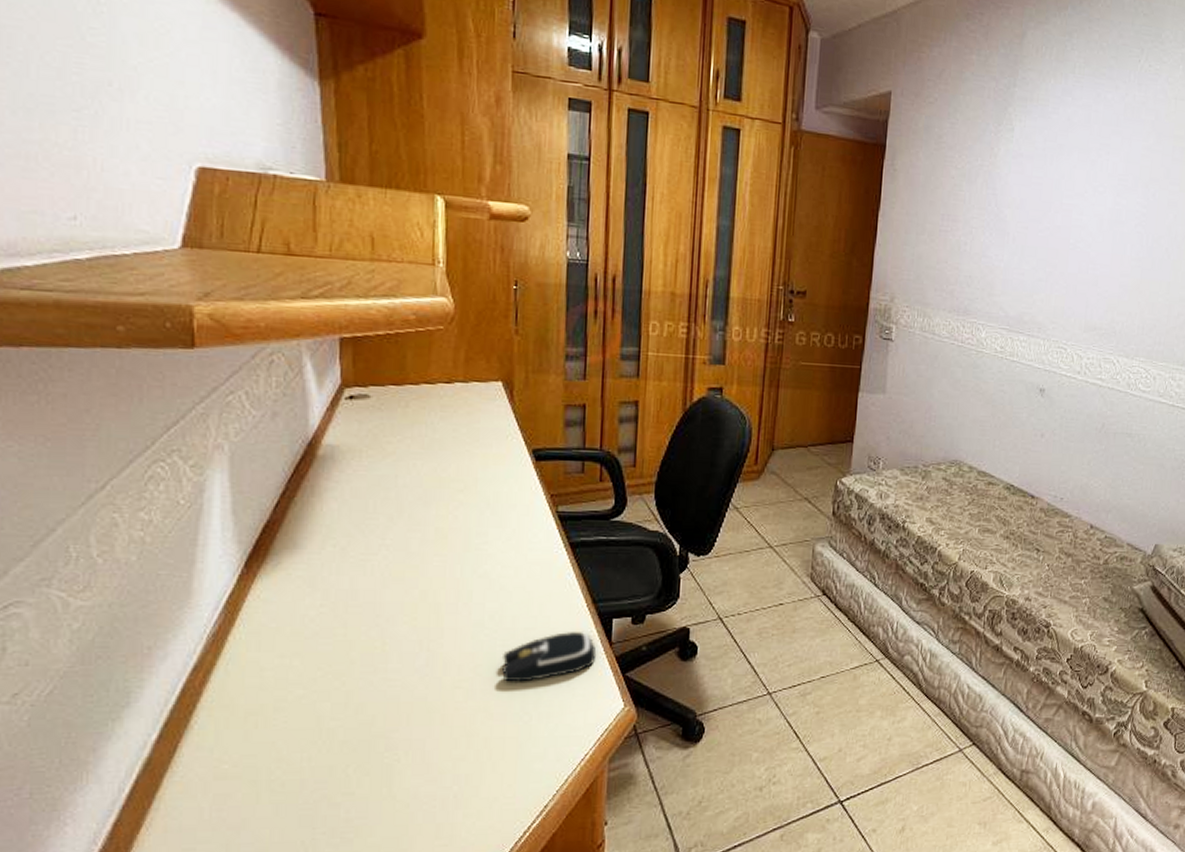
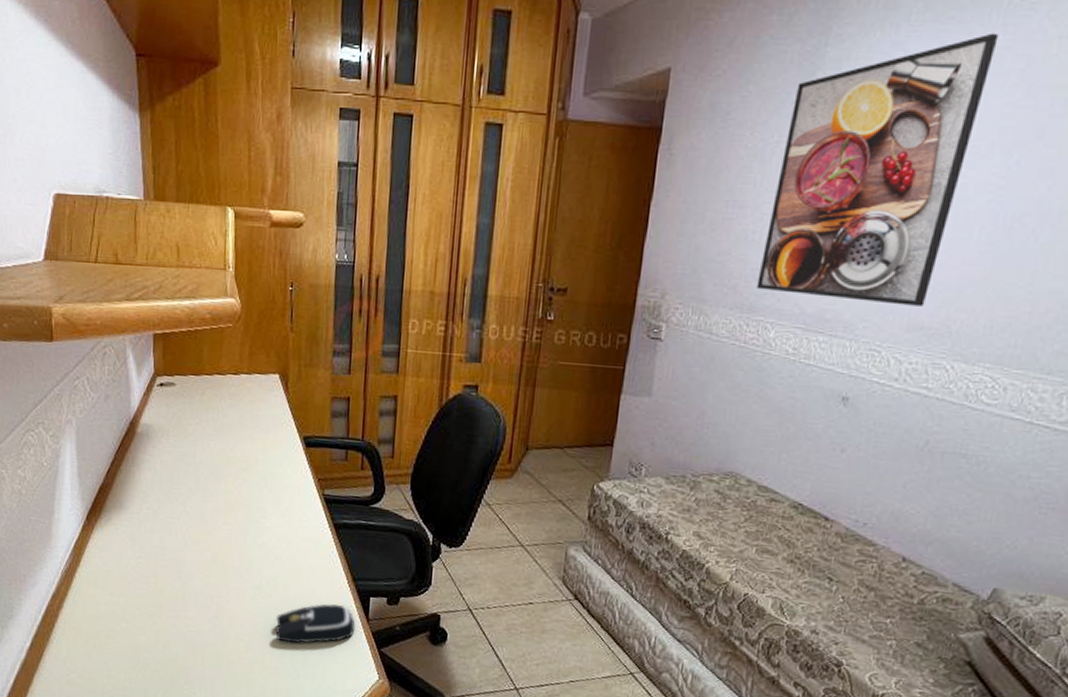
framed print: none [969,89,1136,311] -> present [756,33,999,307]

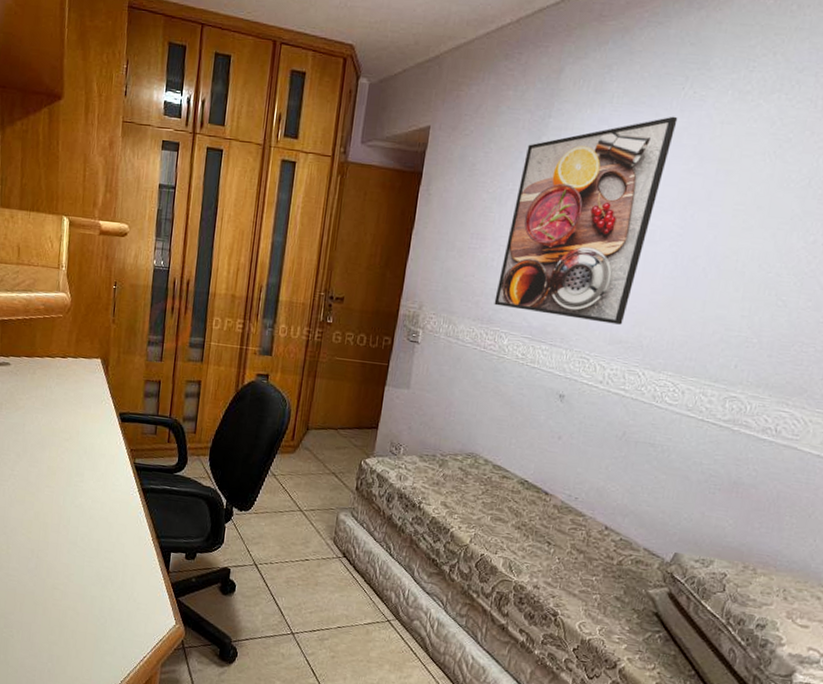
computer mouse: present [275,604,355,644] -> none [87,558,157,593]

